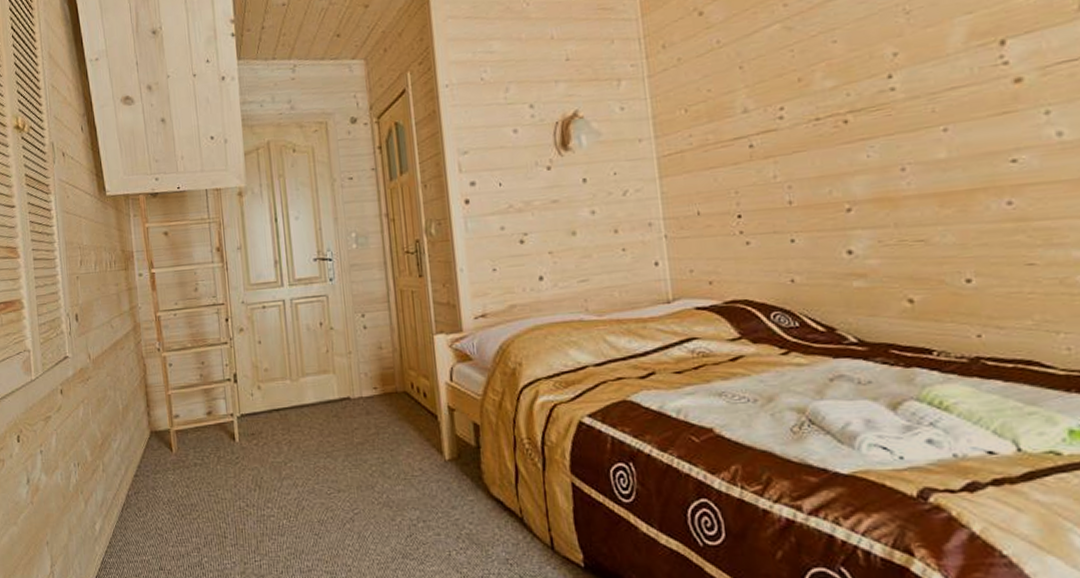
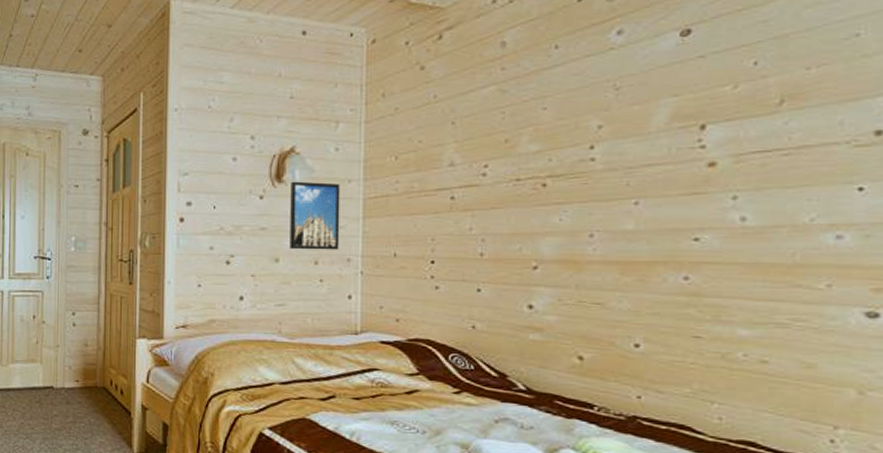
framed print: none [578,144,639,220] -> present [290,181,340,250]

